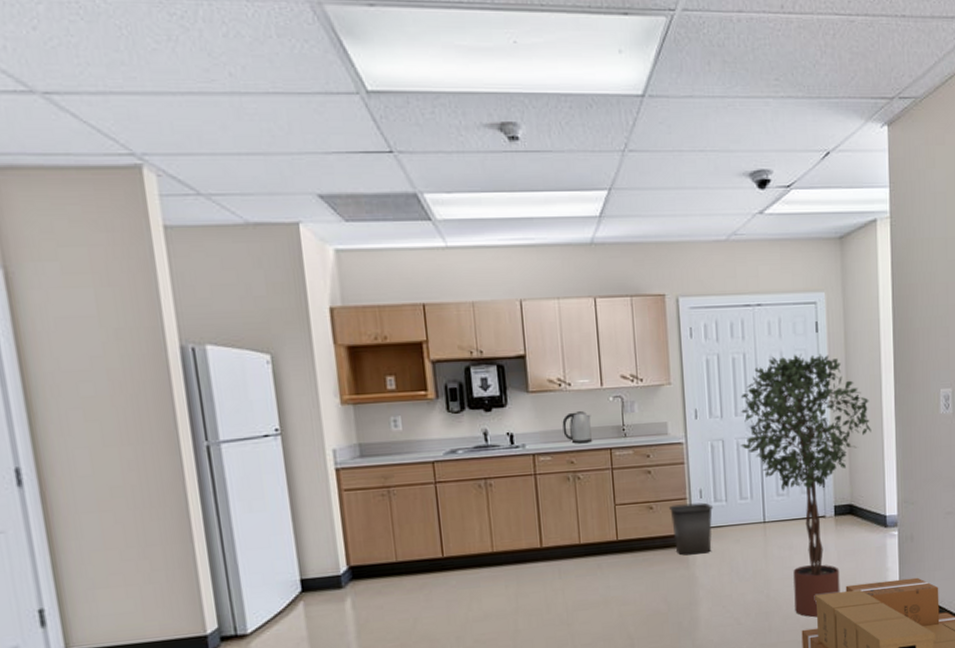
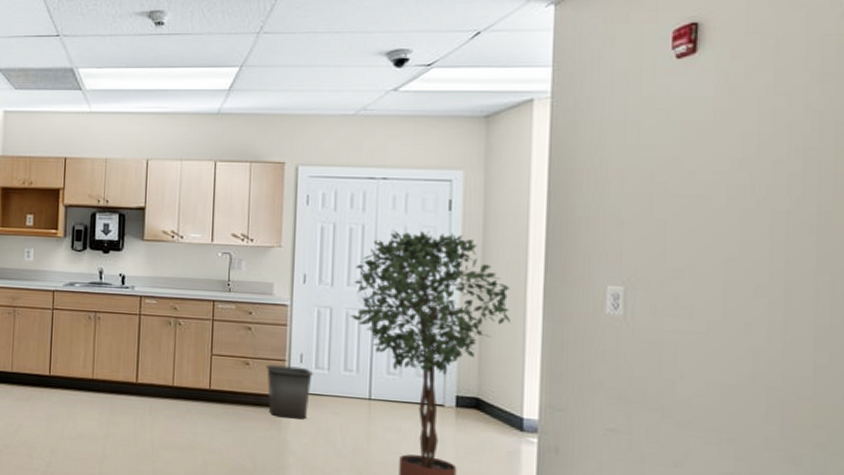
kettle: present [562,411,592,444] -> none [170,262,199,293]

